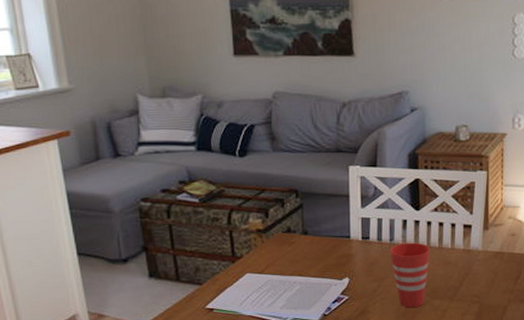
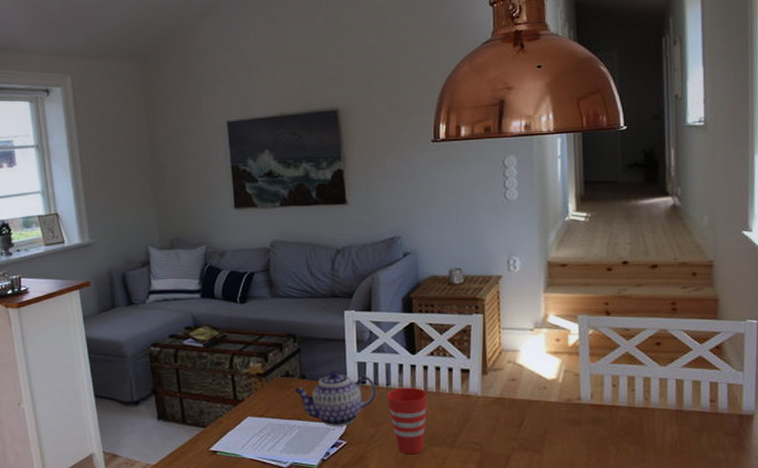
teapot: none [296,227,379,282] -> present [294,371,376,426]

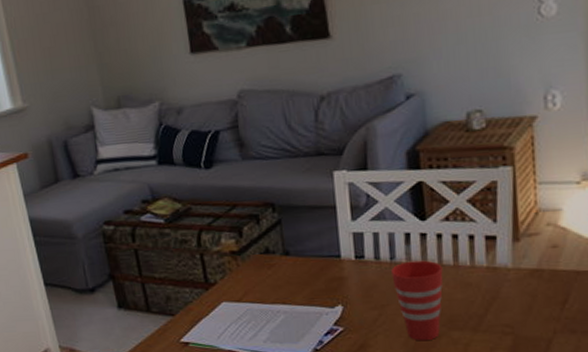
teapot: present [294,371,376,426] -> none [276,244,378,310]

